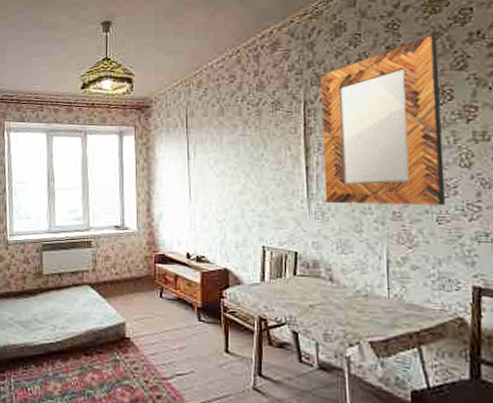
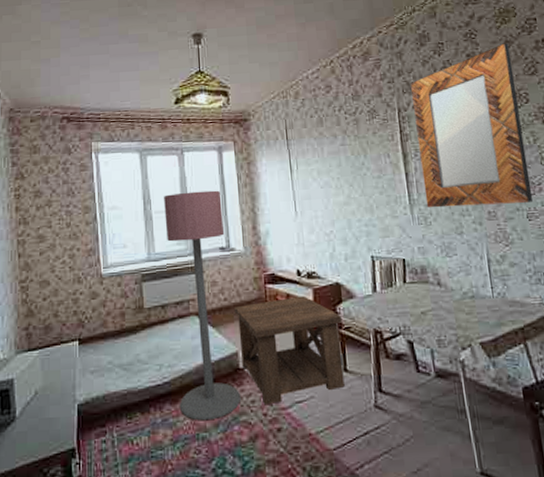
floor lamp: none [66,172,124,380] -> present [164,190,240,421]
side table: none [125,277,228,374] -> present [235,295,345,405]

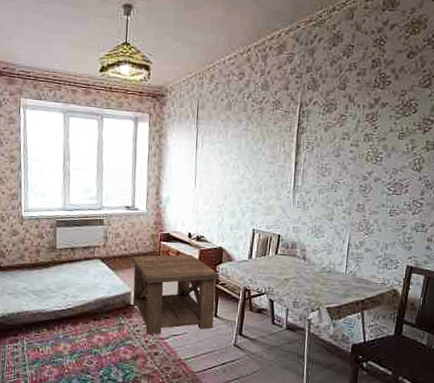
floor lamp: present [164,190,240,421] -> none [79,154,133,341]
home mirror: present [411,43,533,208] -> none [307,53,413,201]

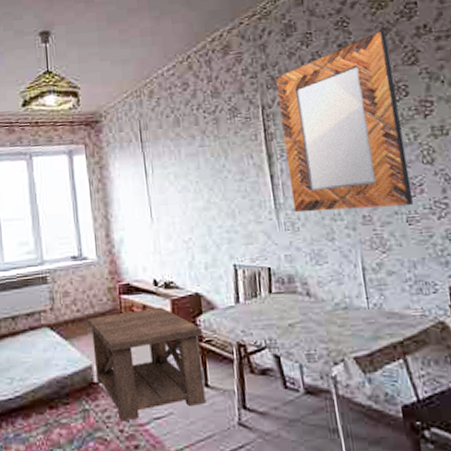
home mirror: none [307,53,413,201] -> present [275,30,413,213]

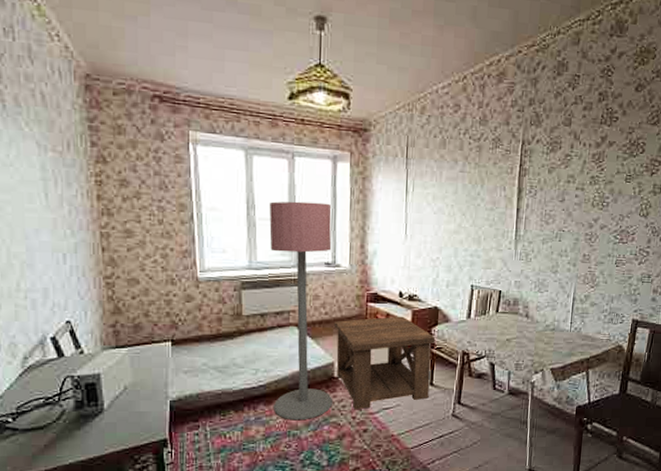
floor lamp: none [13,196,95,437] -> present [269,201,332,421]
home mirror: present [275,30,413,213] -> none [530,86,641,250]

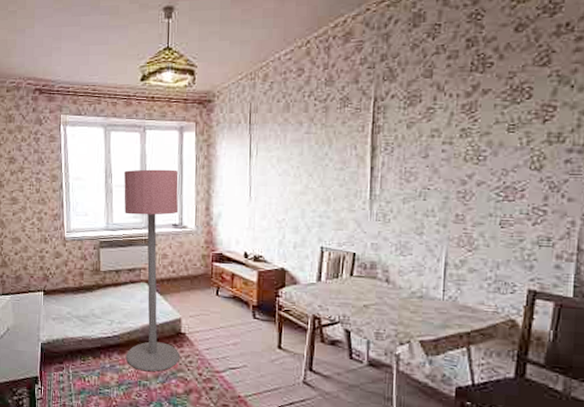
side table: present [335,316,436,410] -> none [182,276,283,367]

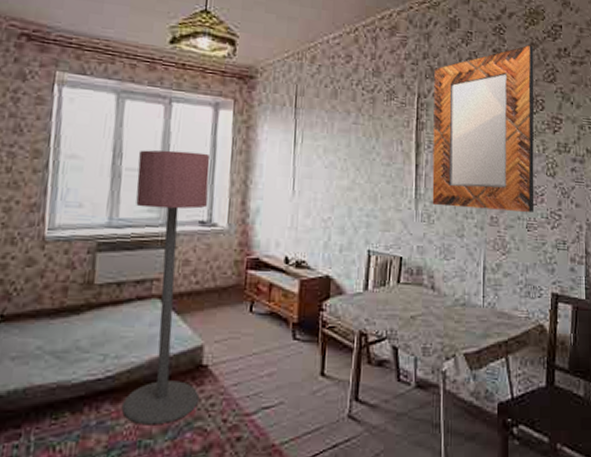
home mirror: none [388,26,522,209] -> present [432,44,535,212]

